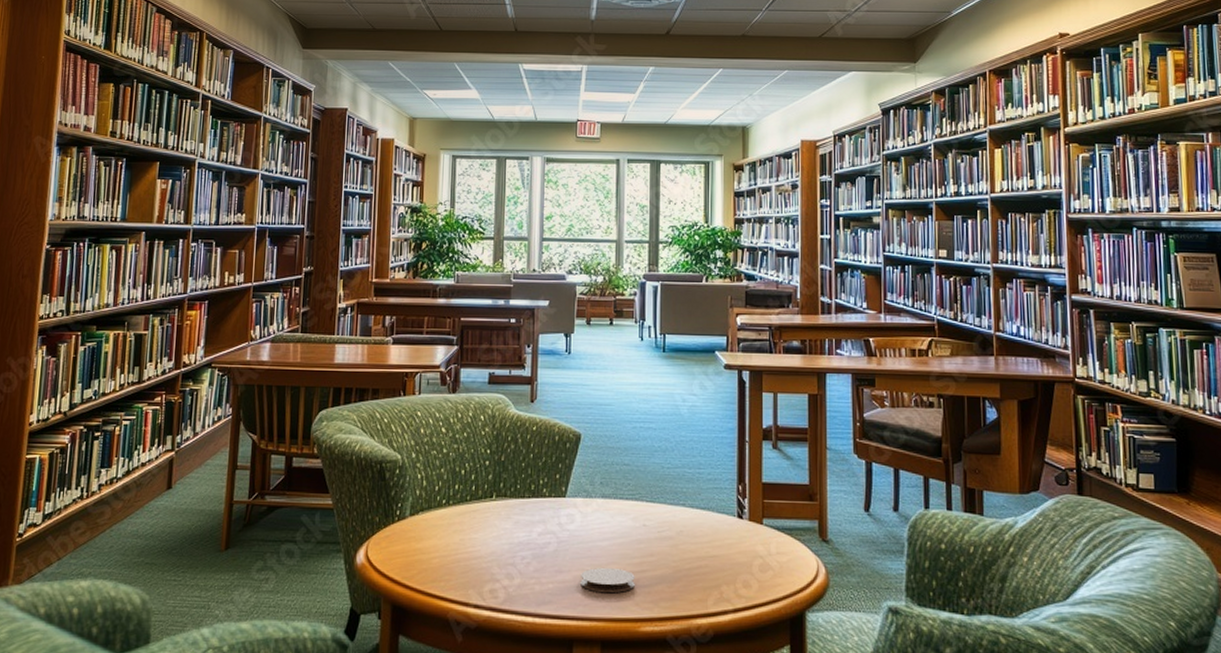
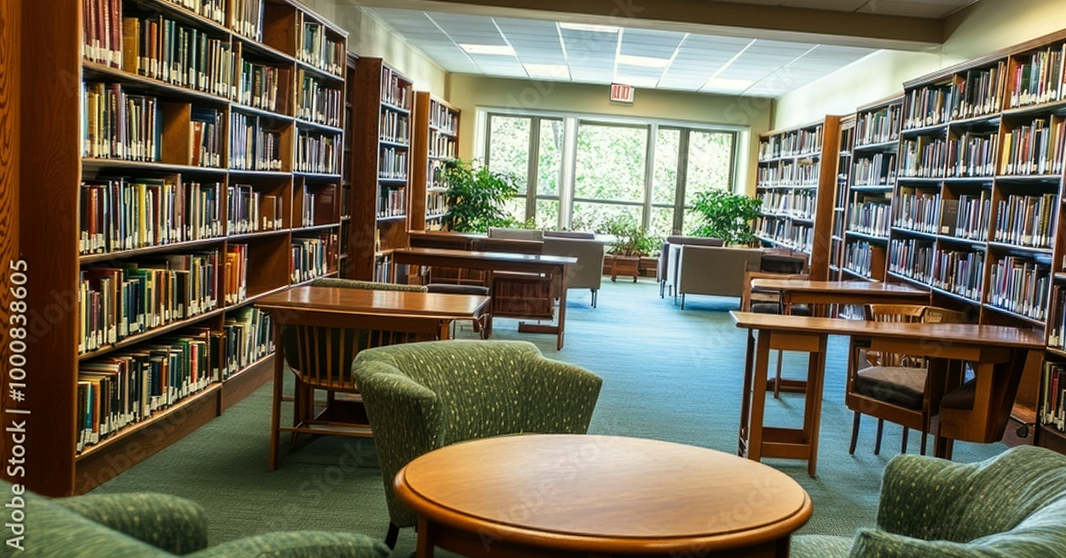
coaster: present [581,567,635,594] -> none [596,494,645,516]

